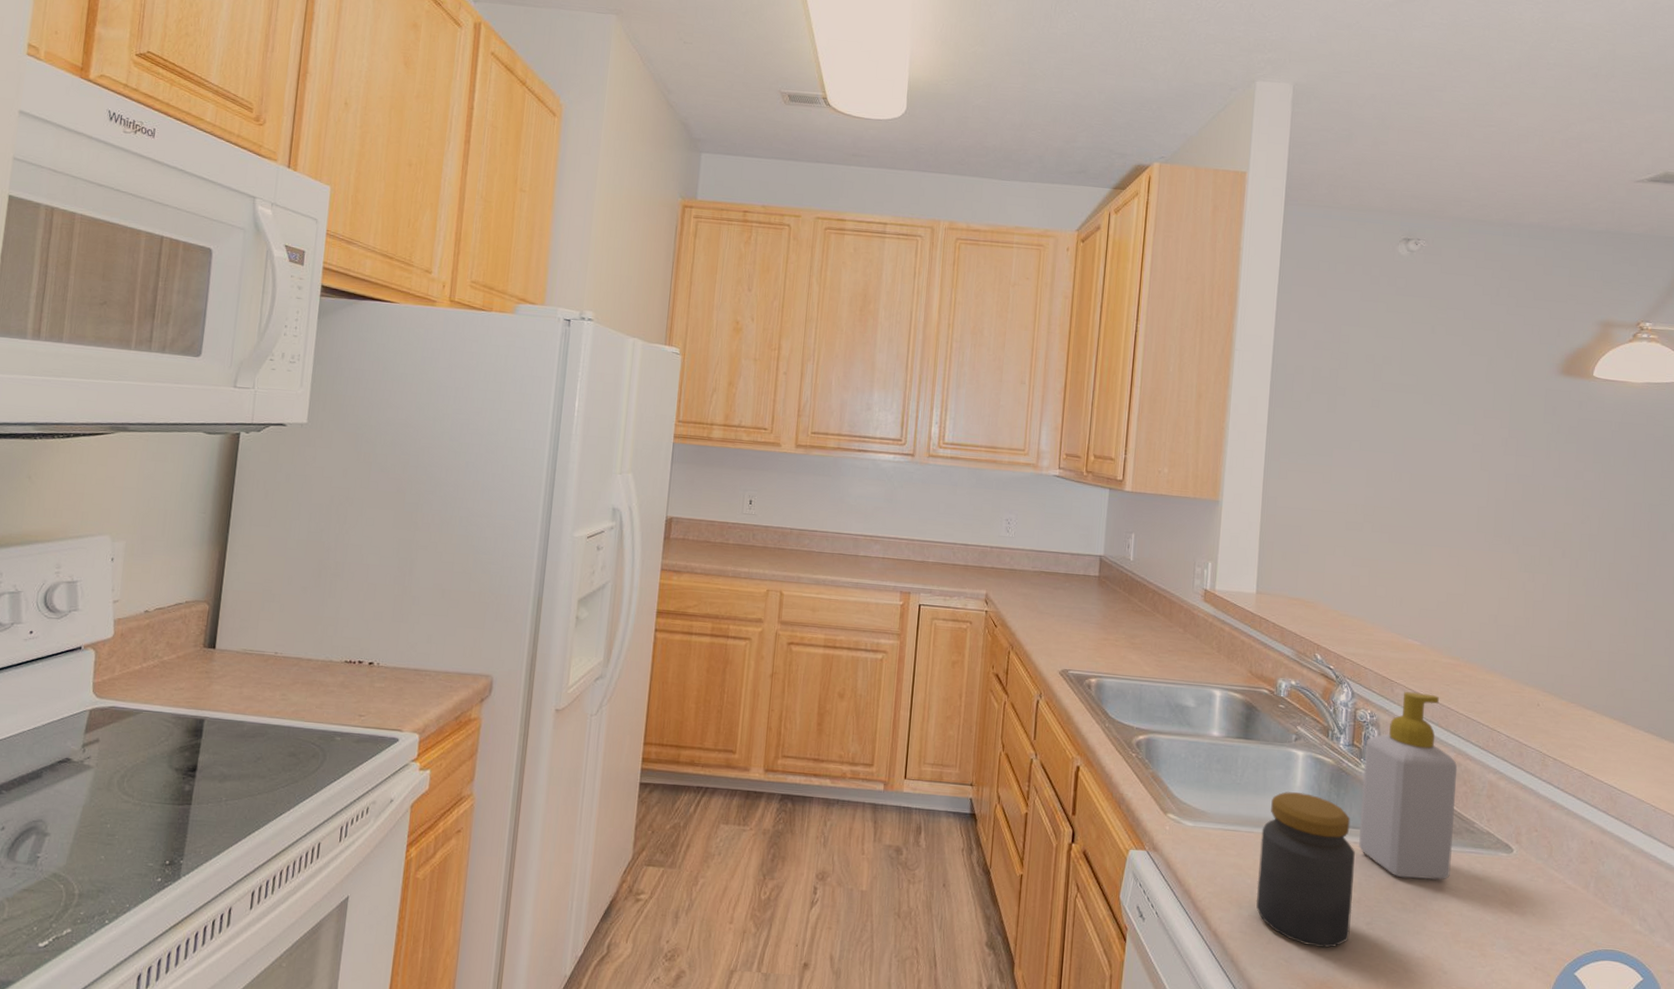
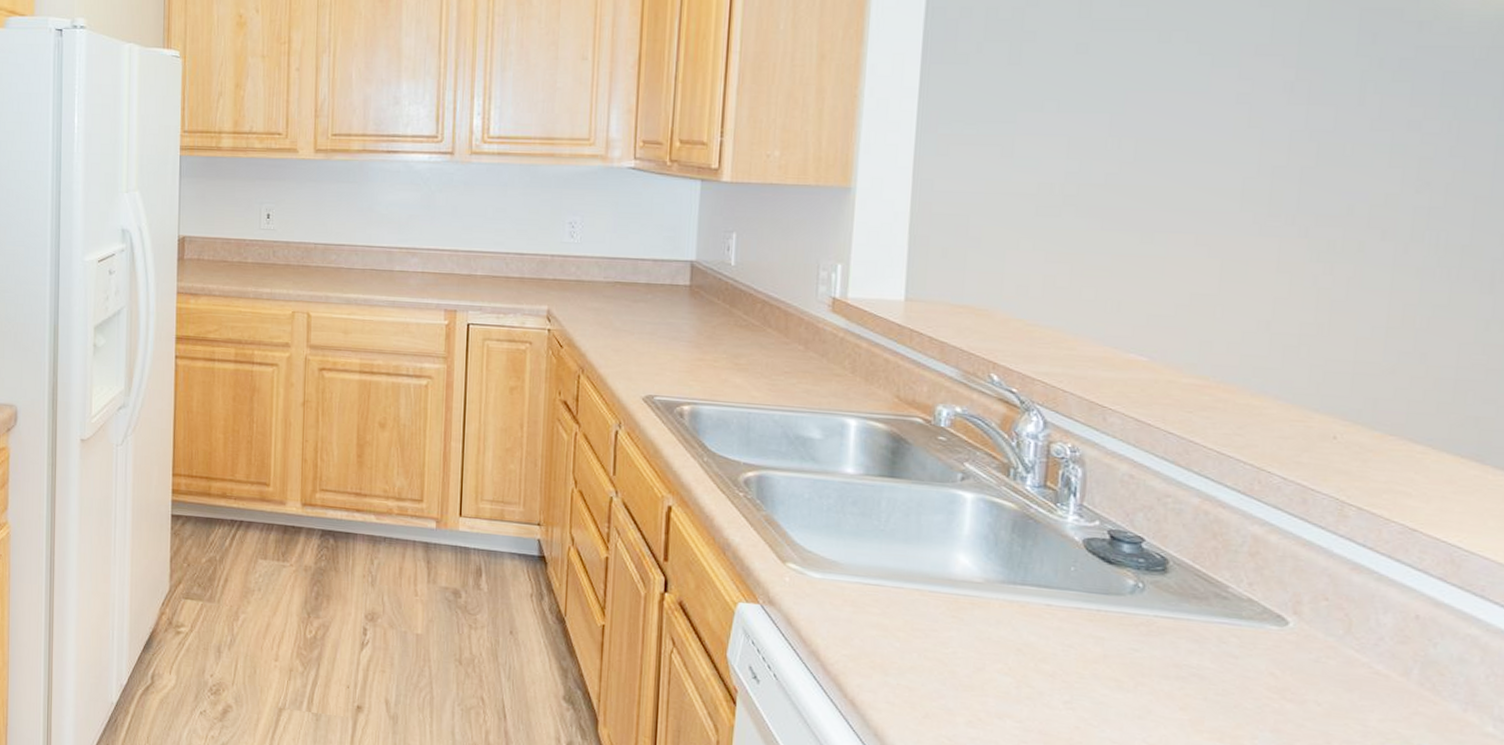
jar: present [1256,792,1355,948] -> none [907,541,1048,728]
soap bottle: present [1359,691,1458,880] -> none [1053,420,1204,655]

